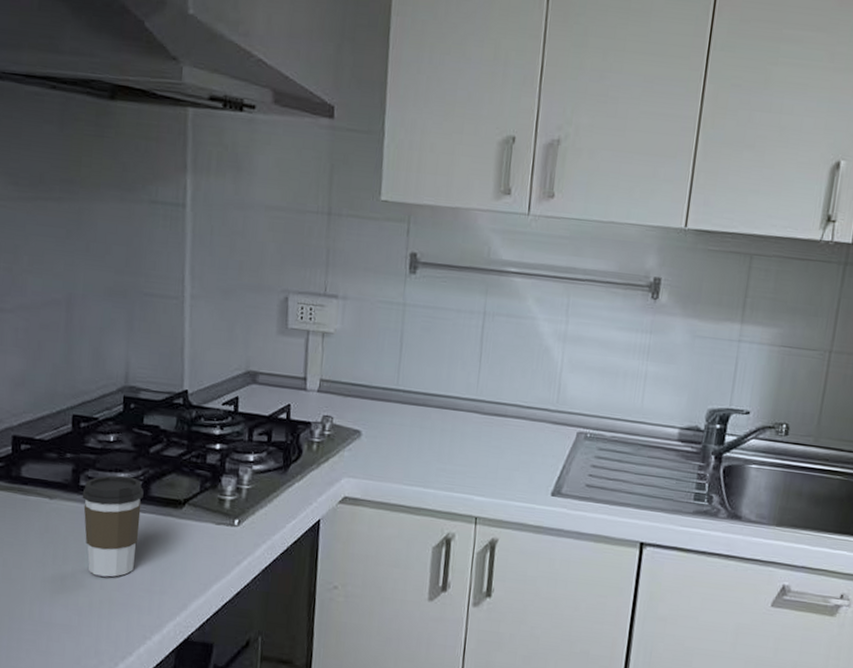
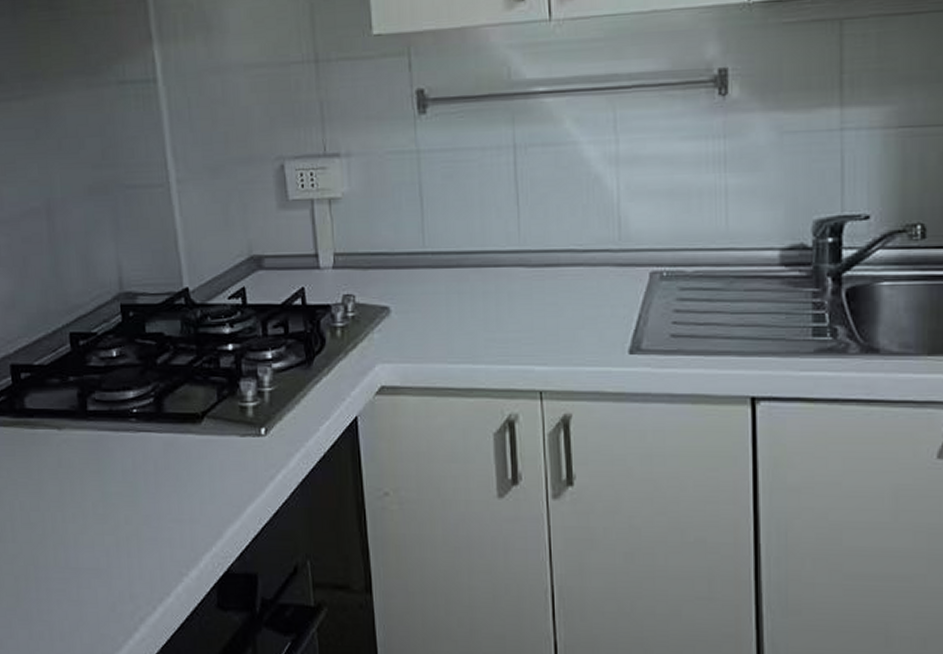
coffee cup: present [82,475,144,577] -> none [91,394,159,510]

